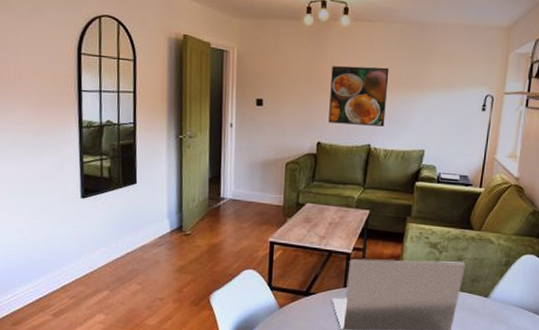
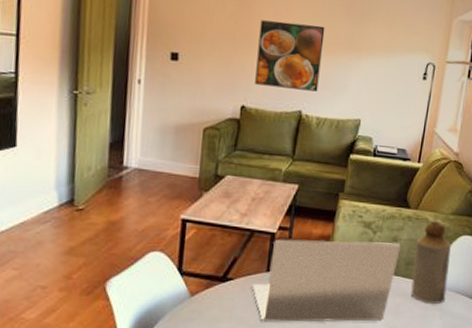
bottle: none [476,241,514,319] -> present [411,220,451,305]

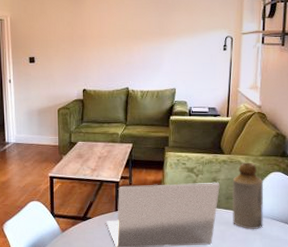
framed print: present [255,20,325,92] -> none [90,21,140,72]

